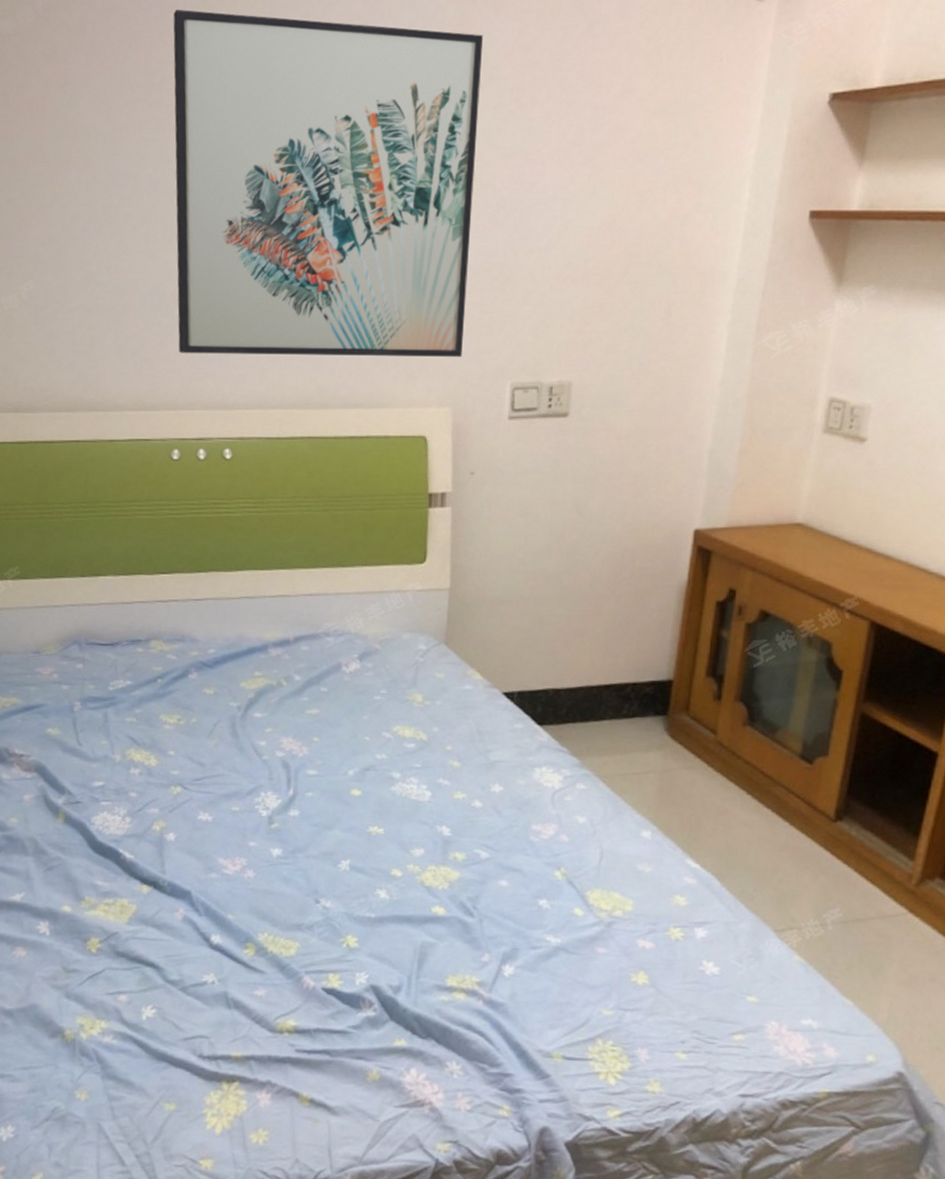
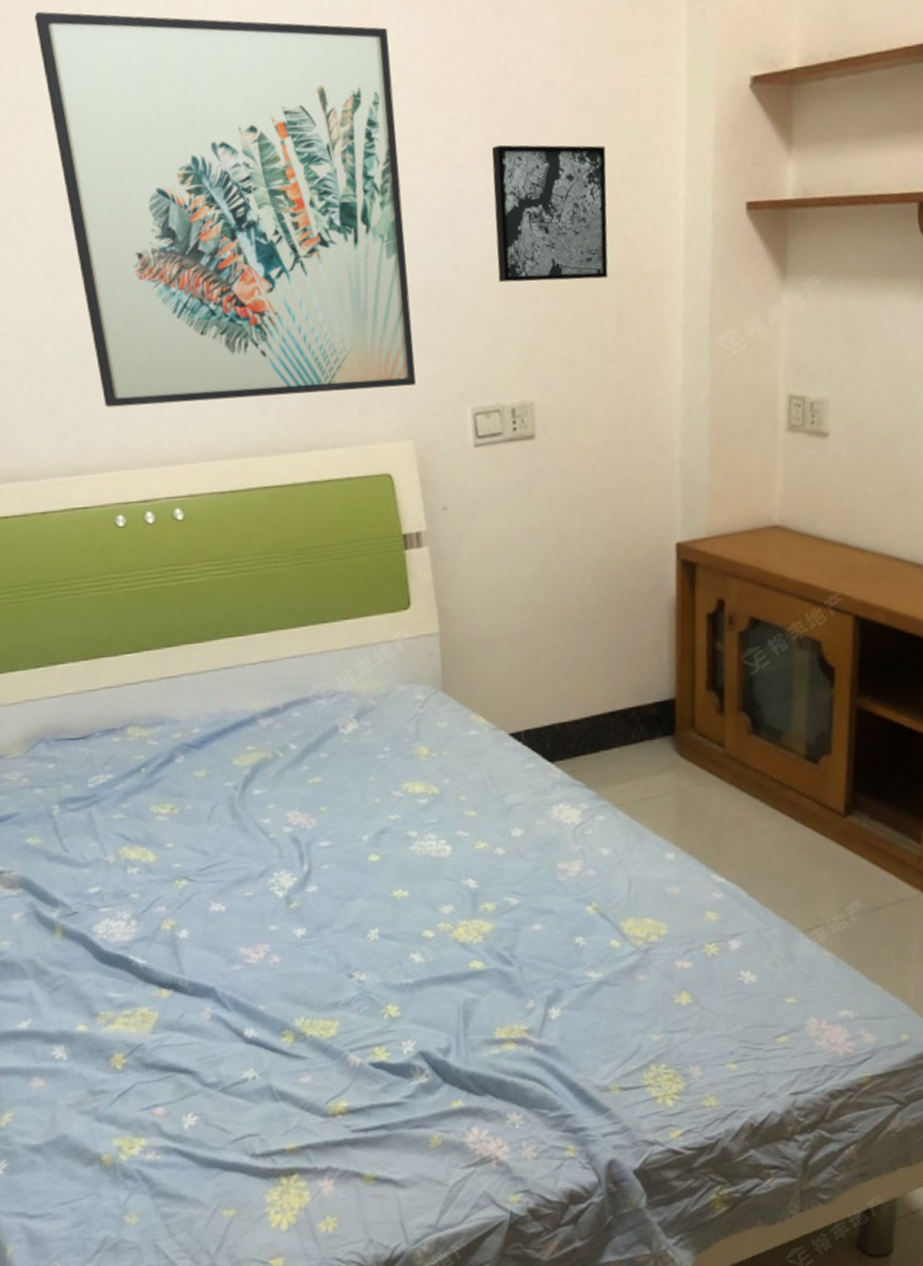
wall art: none [554,144,676,272] -> present [491,144,608,283]

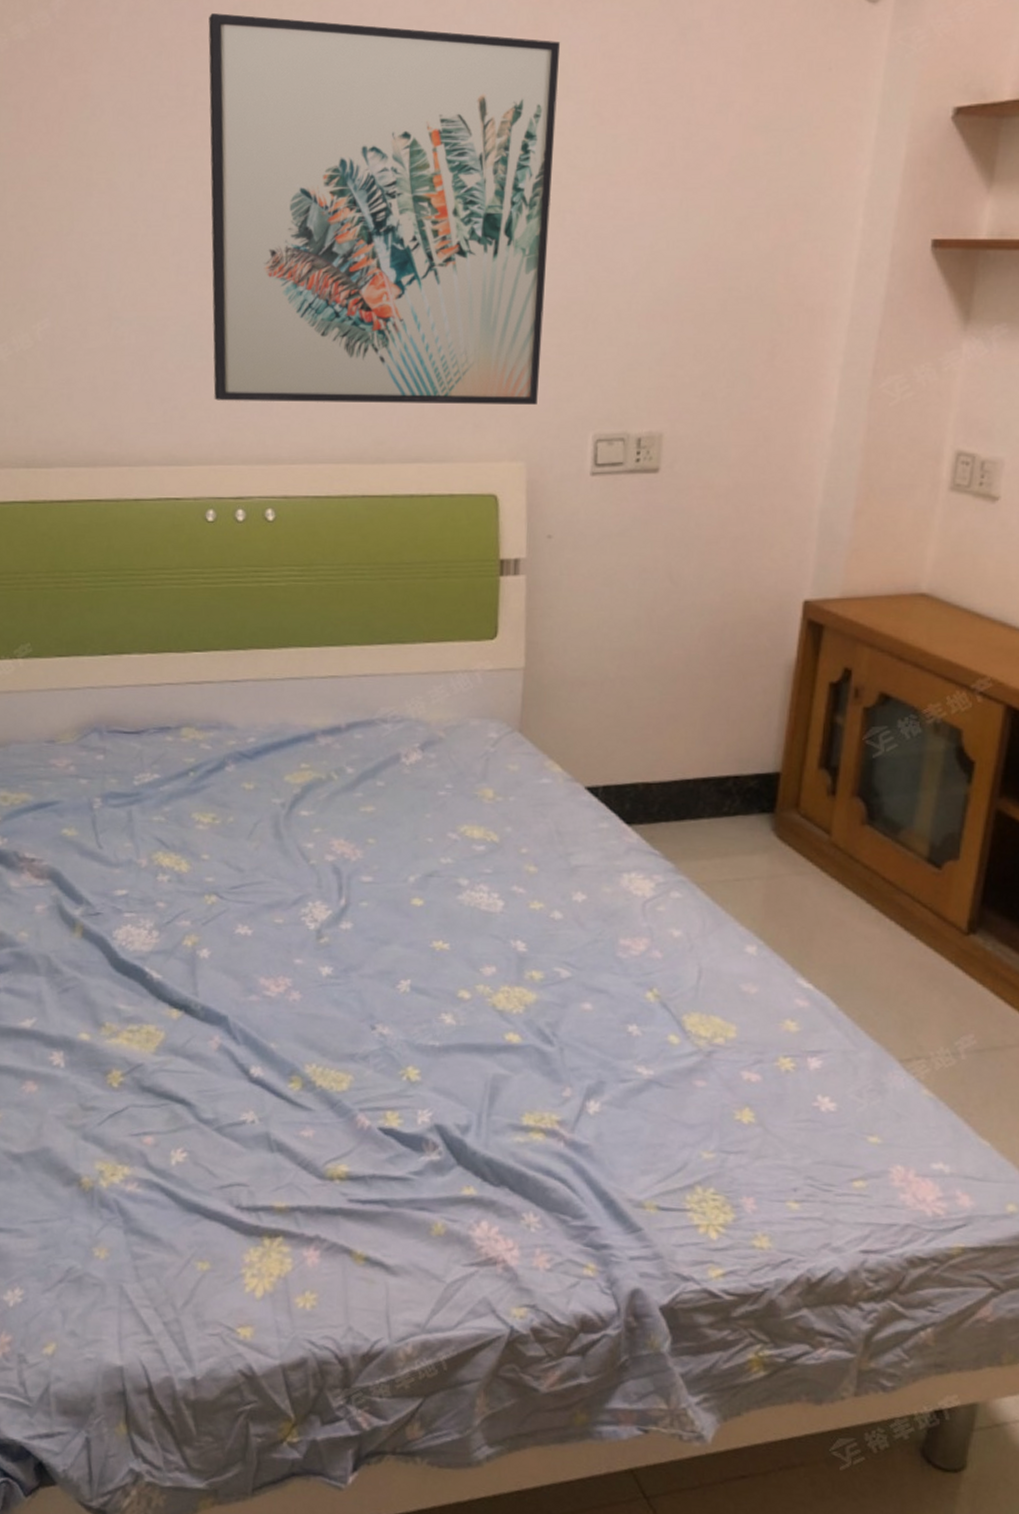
wall art: present [491,144,608,283] -> none [642,164,779,309]

